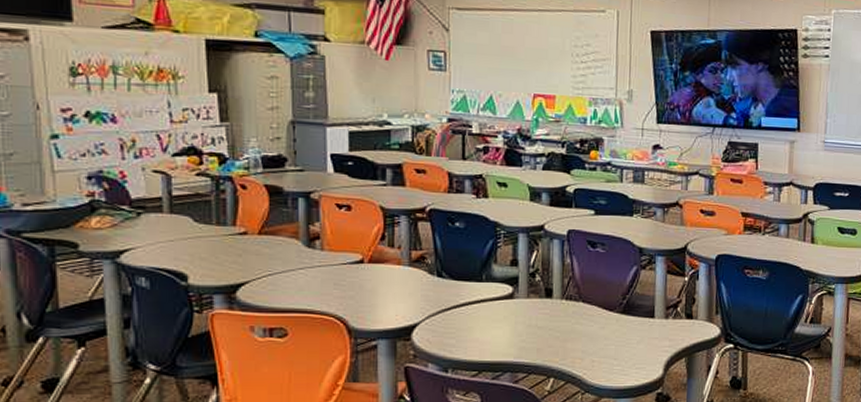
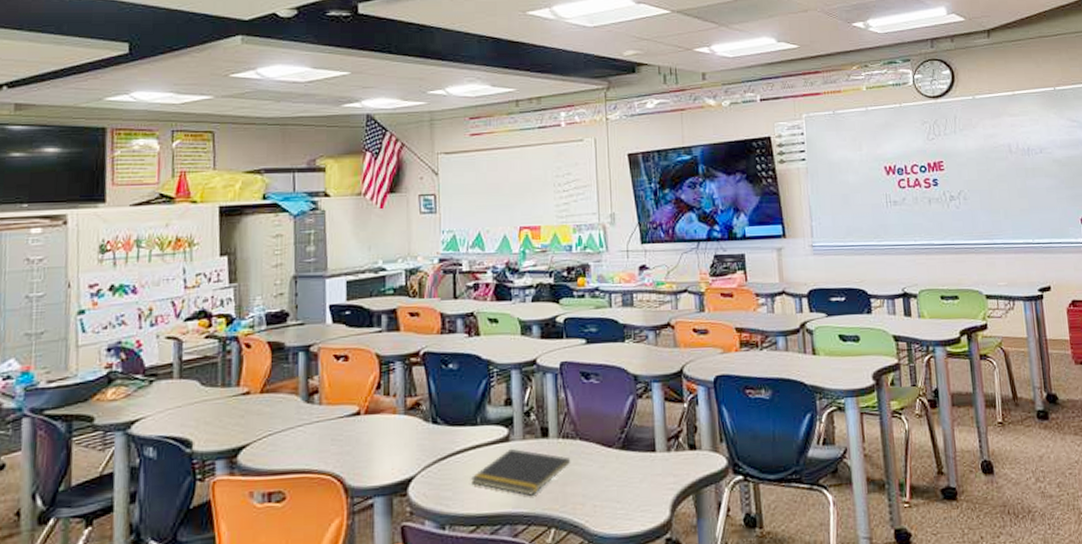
notepad: none [474,305,573,348] -> present [470,448,571,496]

